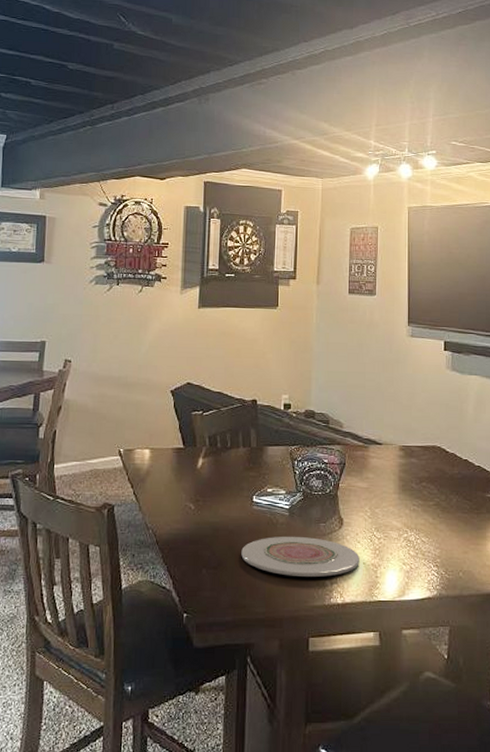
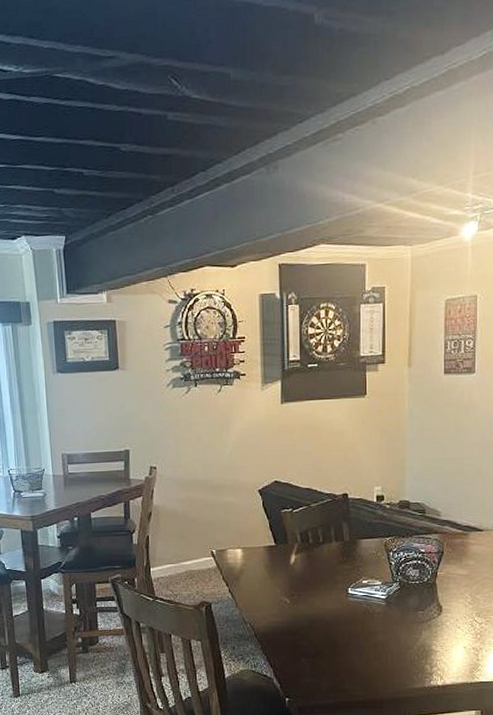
plate: present [241,536,360,578] -> none [339,624,460,663]

